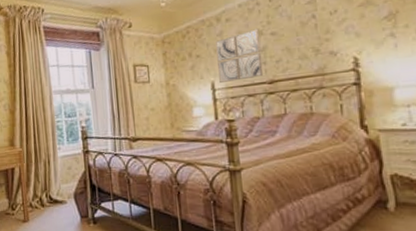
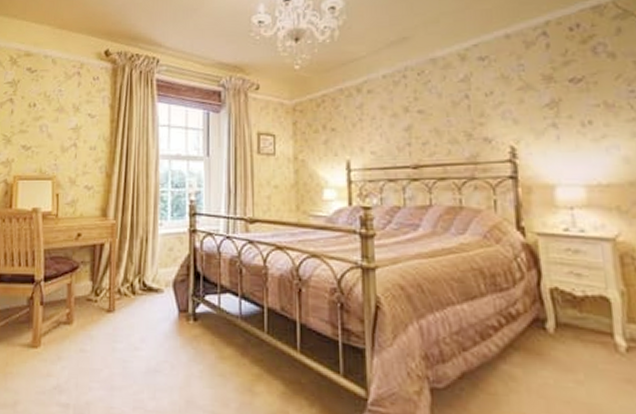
wall art: present [216,28,264,84] -> none [355,104,407,164]

